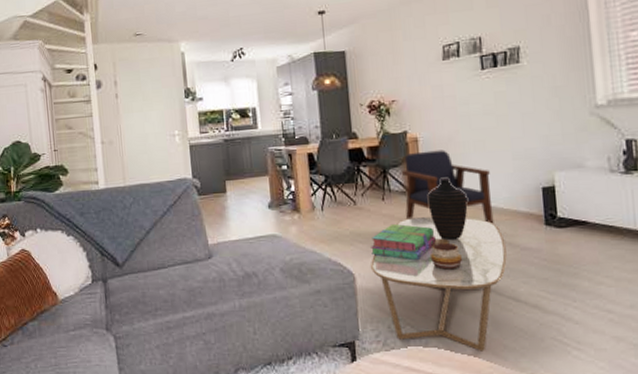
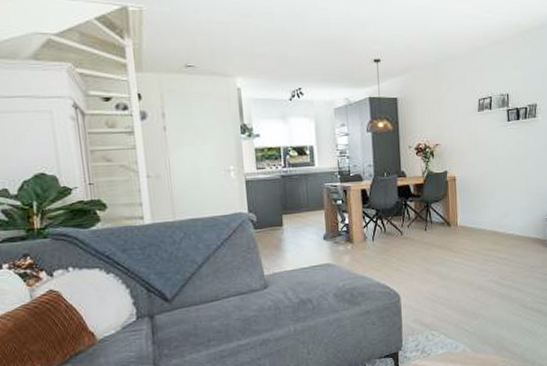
coffee table: present [370,216,507,351] -> none [412,243,519,350]
stack of books: present [371,223,436,261] -> none [414,250,467,281]
armchair: present [401,150,494,224] -> none [441,187,511,248]
decorative vase: present [427,178,468,241] -> none [461,211,492,263]
decorative bowl: present [430,242,463,270] -> none [461,264,487,287]

